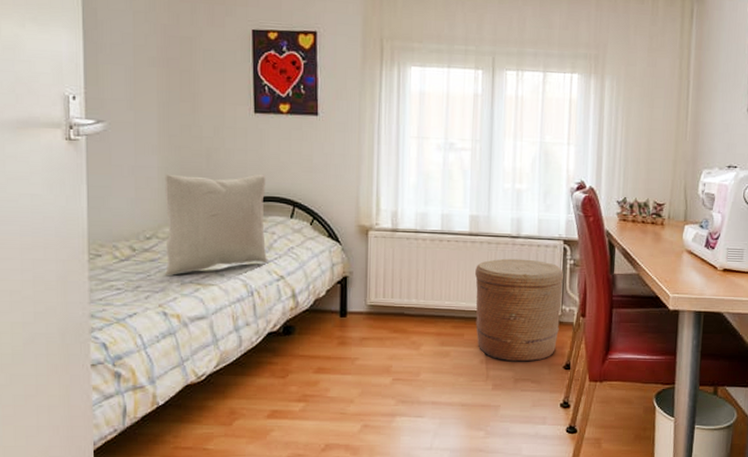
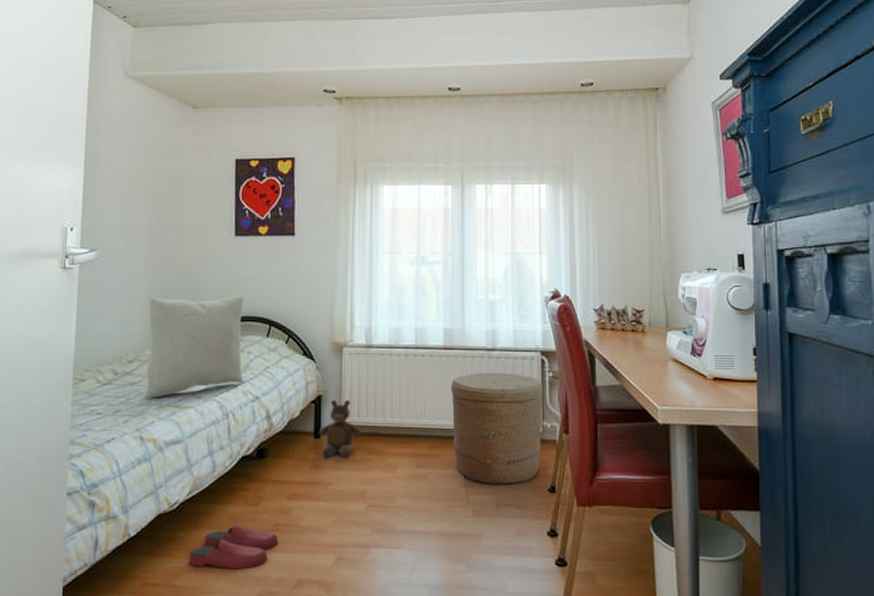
slippers: none [219,395,305,435] -> present [189,524,277,570]
teddy bear: none [345,281,388,335] -> present [319,399,362,458]

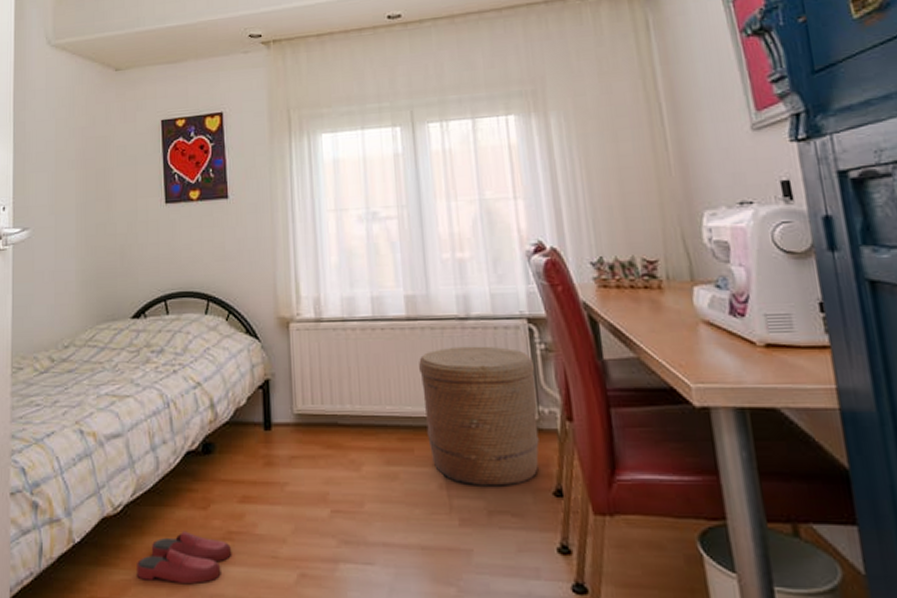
pillow: present [143,294,244,398] -> none [81,267,183,387]
teddy bear: present [319,399,362,458] -> none [269,383,318,453]

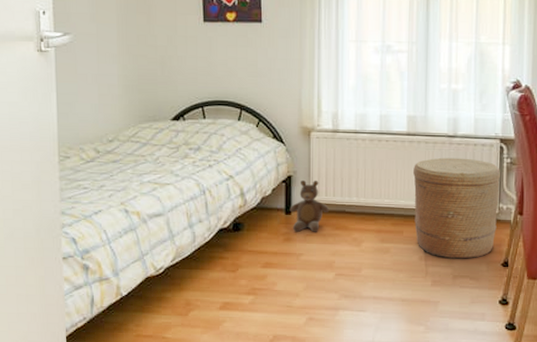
slippers: present [137,531,231,585] -> none [176,287,254,326]
teddy bear: none [269,383,318,453] -> present [290,180,330,232]

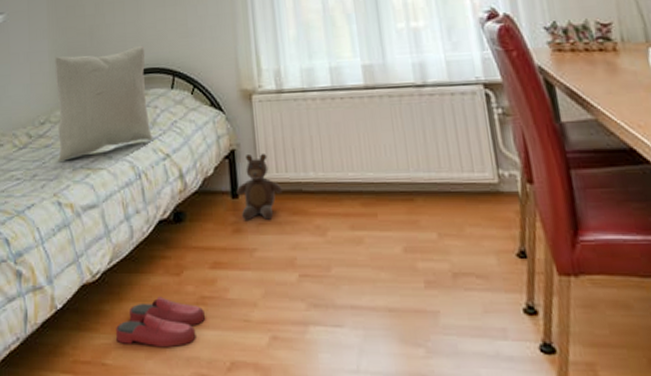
pillow: none [124,79,217,175] -> present [54,45,152,161]
slippers: none [176,287,254,326] -> present [116,296,205,348]
basket: present [413,157,500,259] -> none [378,112,502,249]

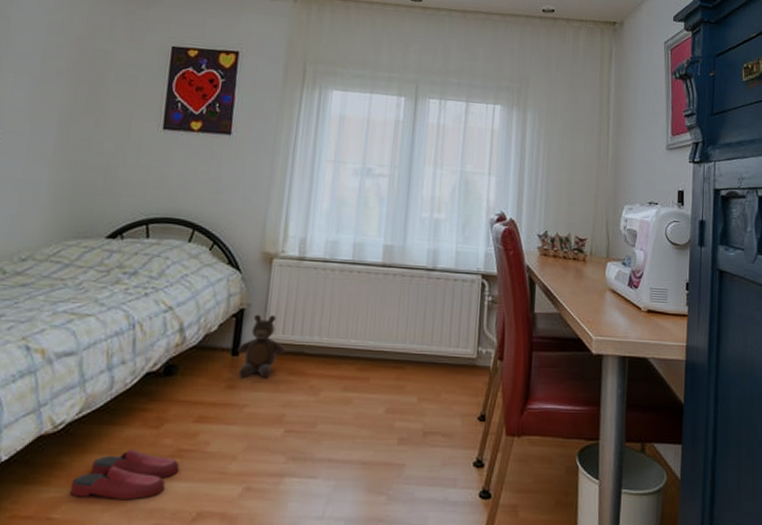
pillow: present [54,45,152,161] -> none [34,189,167,303]

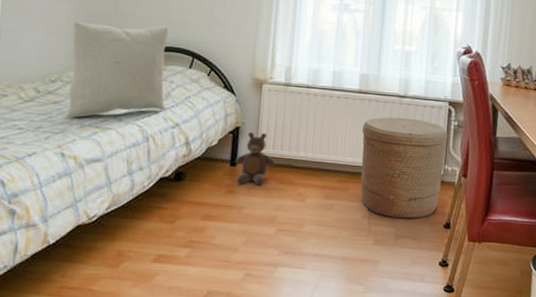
pillow: none [34,189,167,303] -> present [65,21,169,118]
slippers: present [70,449,179,500] -> none [106,239,191,279]
basket: none [383,293,481,412] -> present [360,116,447,219]

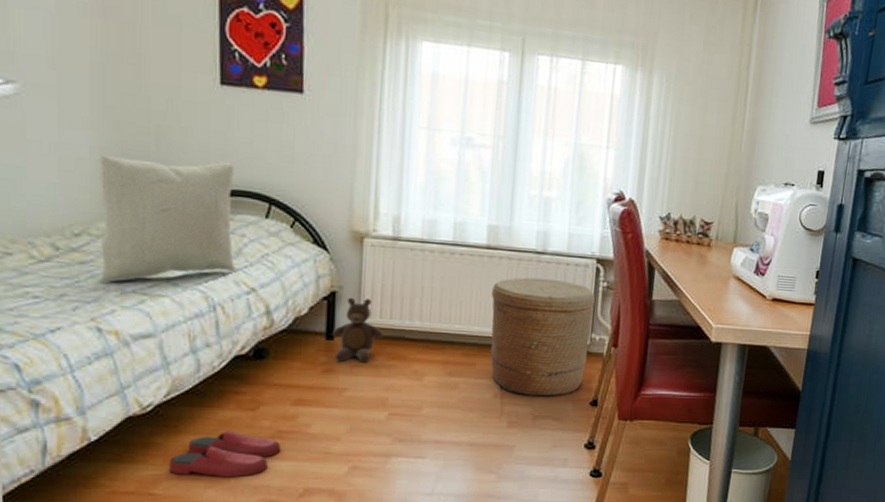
slippers: none [106,239,191,279] -> present [170,430,280,478]

